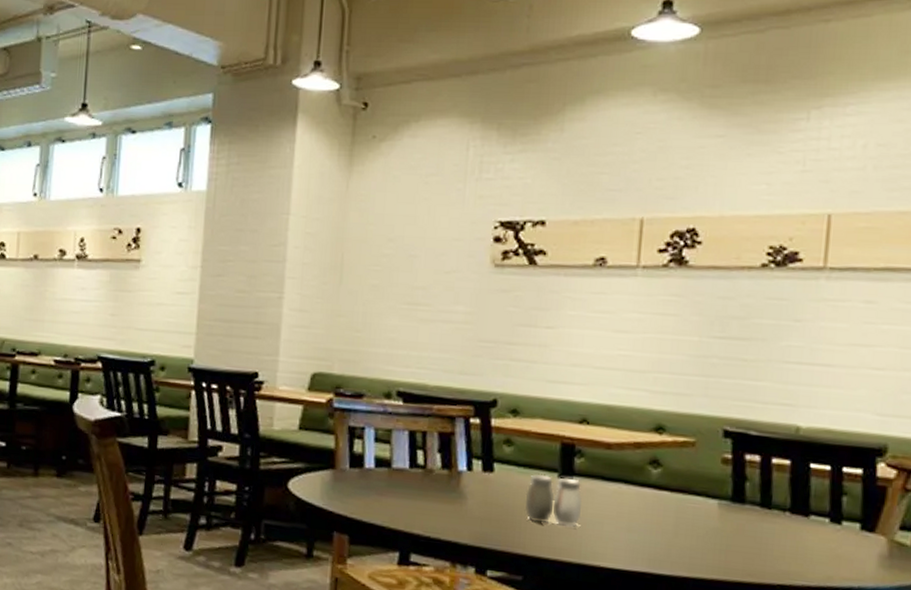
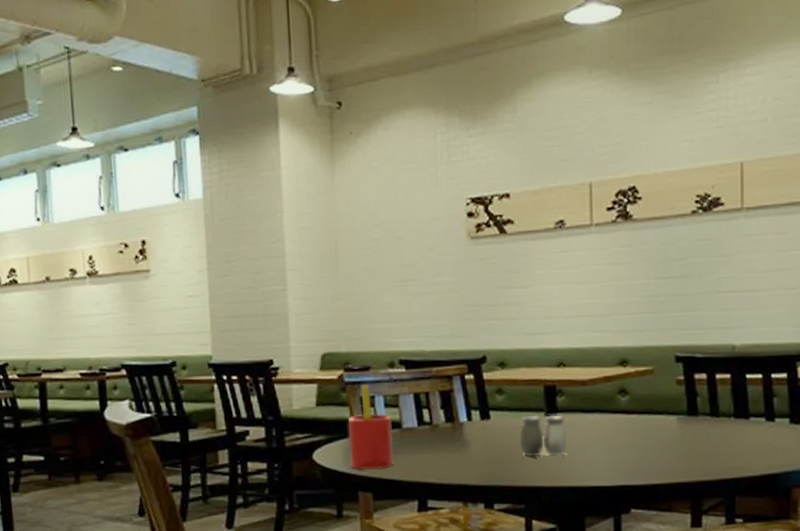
straw: none [328,413,381,511] -> present [348,384,394,470]

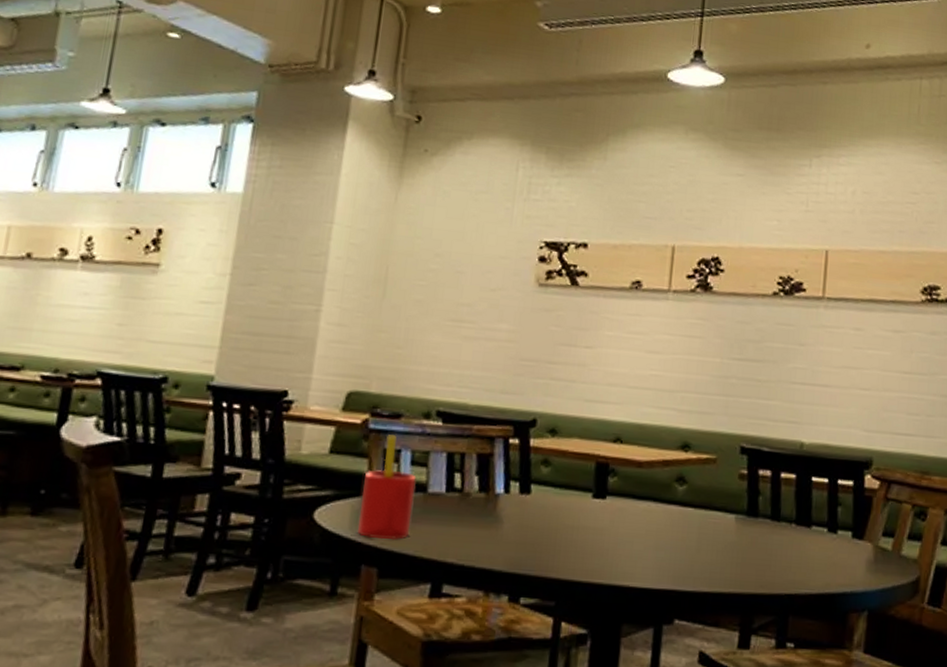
salt and pepper shaker: present [519,415,568,457] -> none [559,494,615,547]

